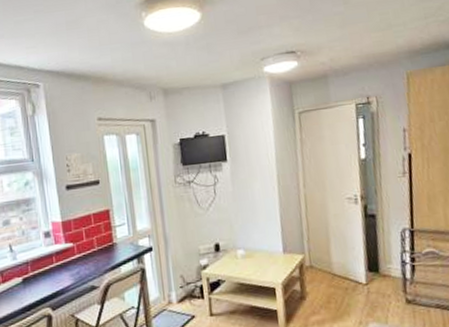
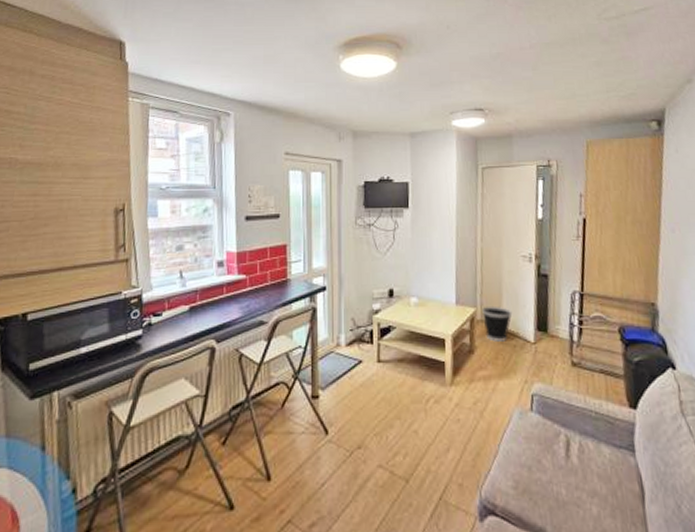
wastebasket: none [310,250,342,286] -> present [482,306,513,342]

